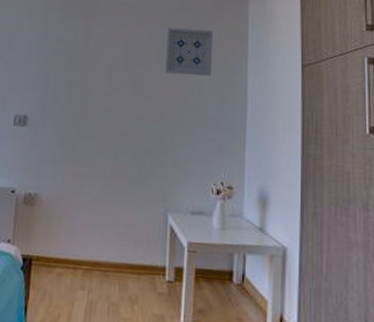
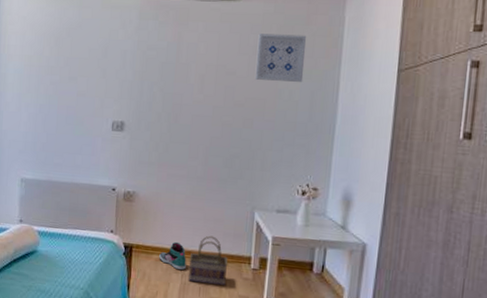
sneaker: none [62,251,94,287] -> present [159,241,186,271]
basket: none [96,243,141,304] -> present [188,235,228,286]

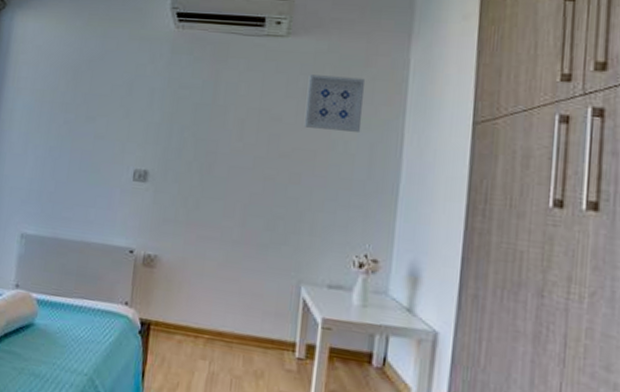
sneaker: present [159,241,186,271] -> none [182,319,216,357]
basket: present [188,235,228,286] -> none [218,313,268,379]

